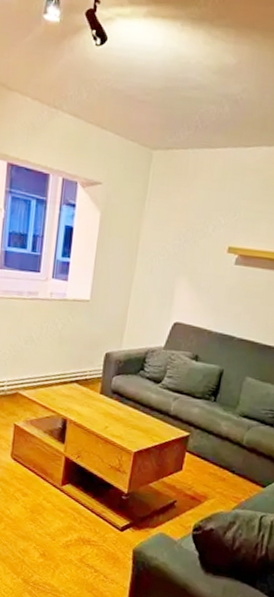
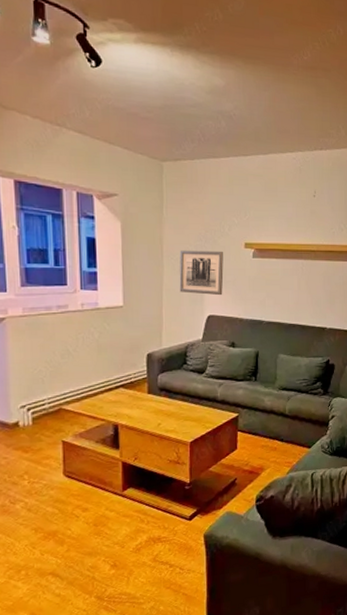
wall art: none [148,248,202,303] -> present [179,250,224,296]

